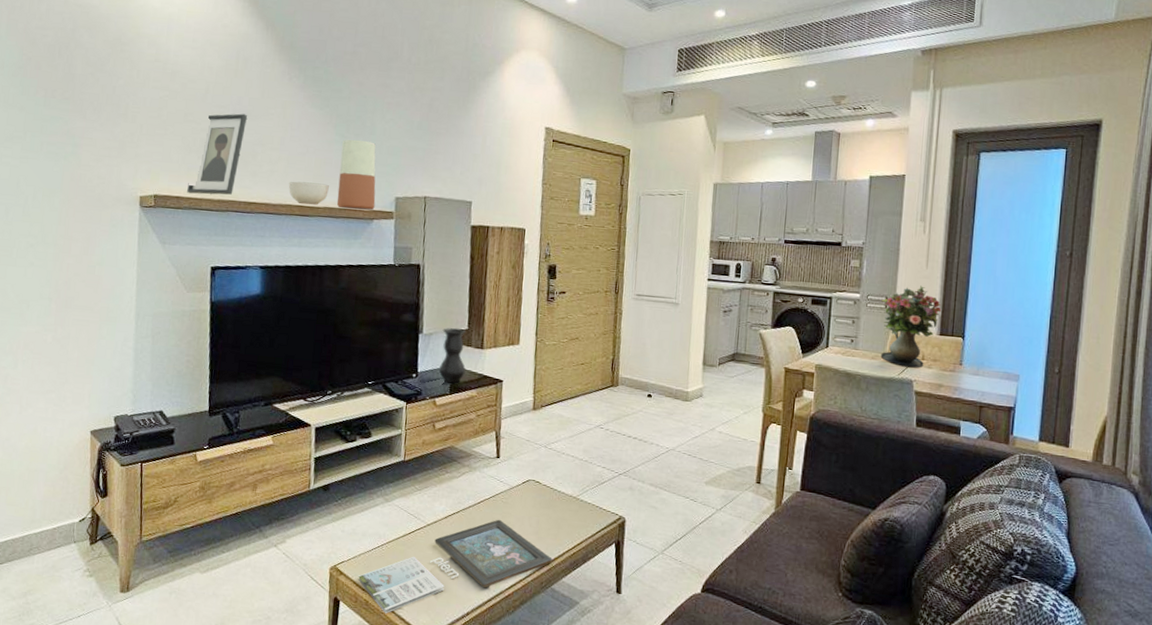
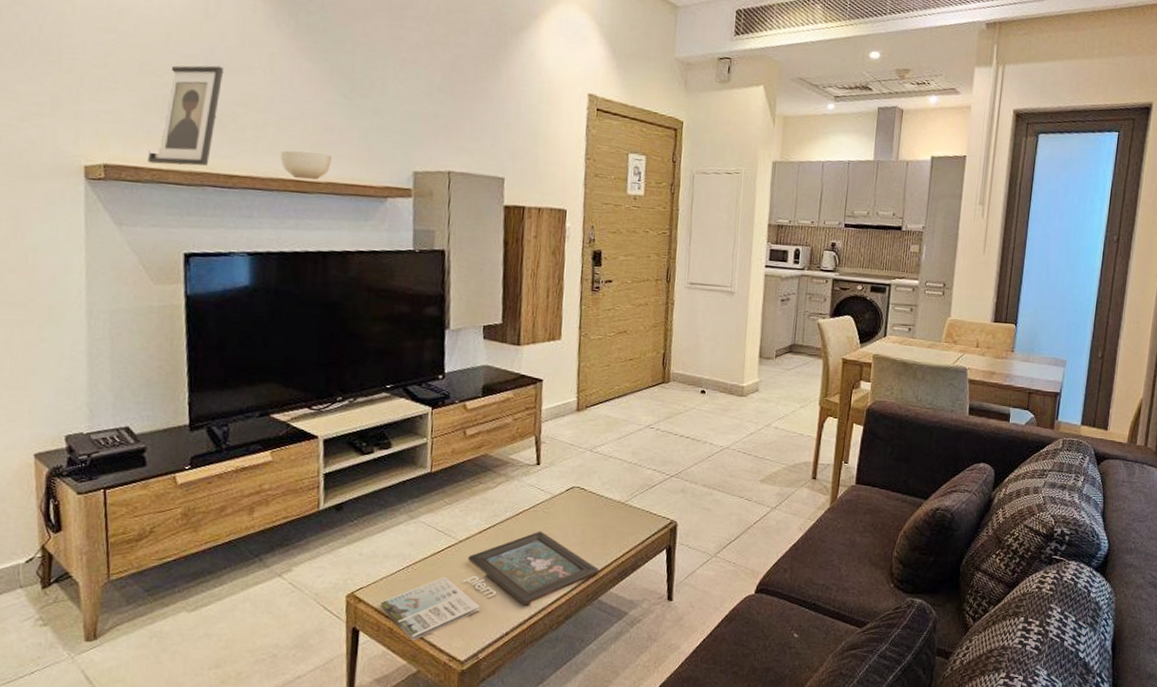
vase: present [336,139,376,211] -> none [341,101,390,187]
vase: present [438,328,466,384] -> none [469,322,500,385]
bouquet: present [880,286,942,369] -> none [936,272,997,357]

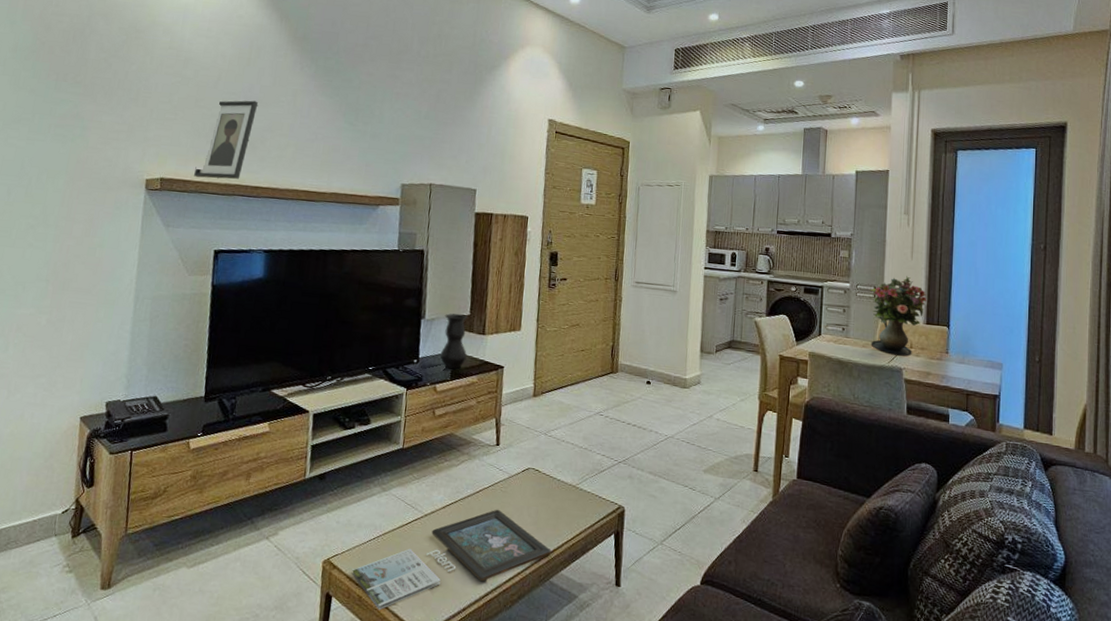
bowl: present [280,150,331,180] -> none [295,167,336,191]
vase: none [469,322,500,385] -> present [440,313,468,370]
bouquet: none [936,272,997,357] -> present [870,276,927,357]

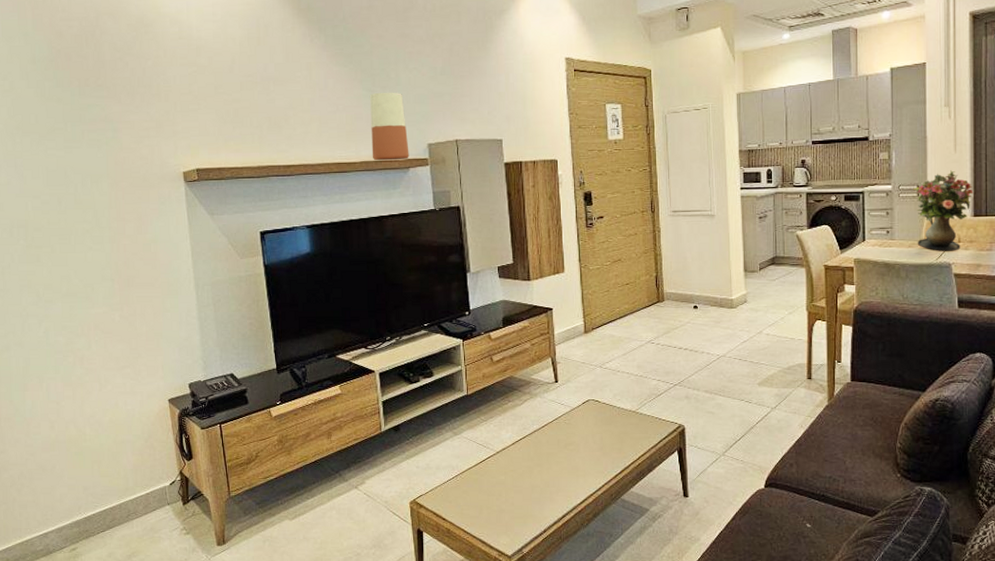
picture frame: present [194,100,259,180] -> none [227,80,276,163]
vase: none [343,127,384,197] -> present [369,92,409,161]
magazine: present [351,548,457,610] -> none [436,481,533,539]
decorative tray: present [431,509,552,582] -> none [505,440,620,506]
vase: present [440,313,468,370] -> none [489,263,515,317]

